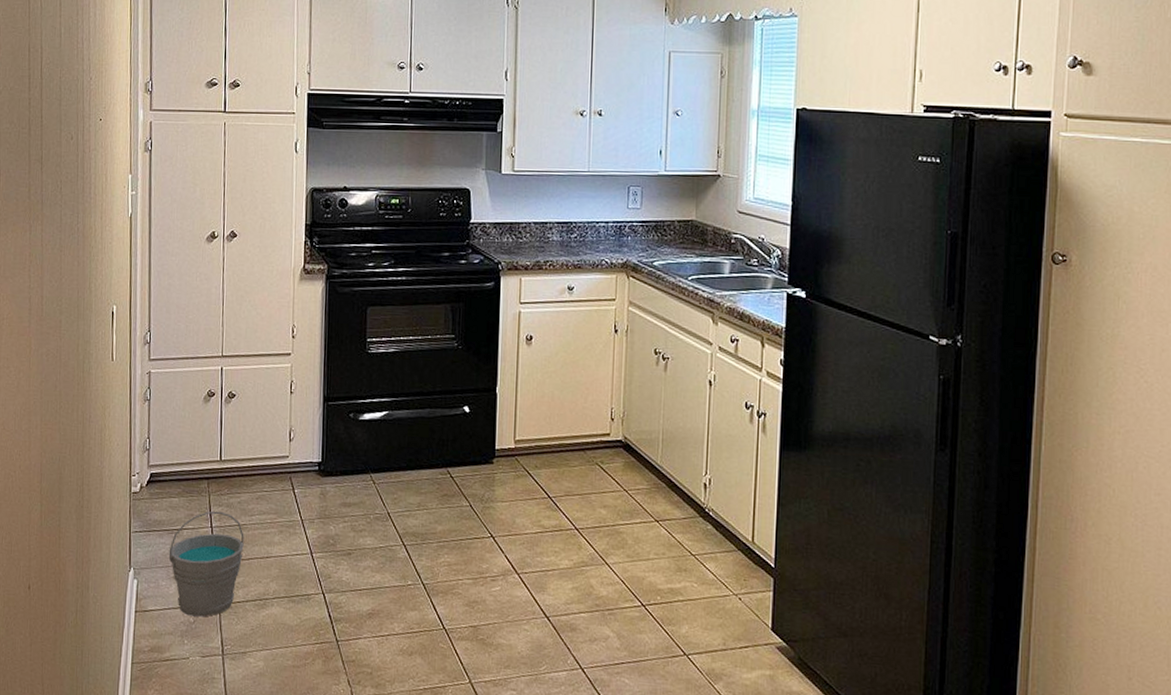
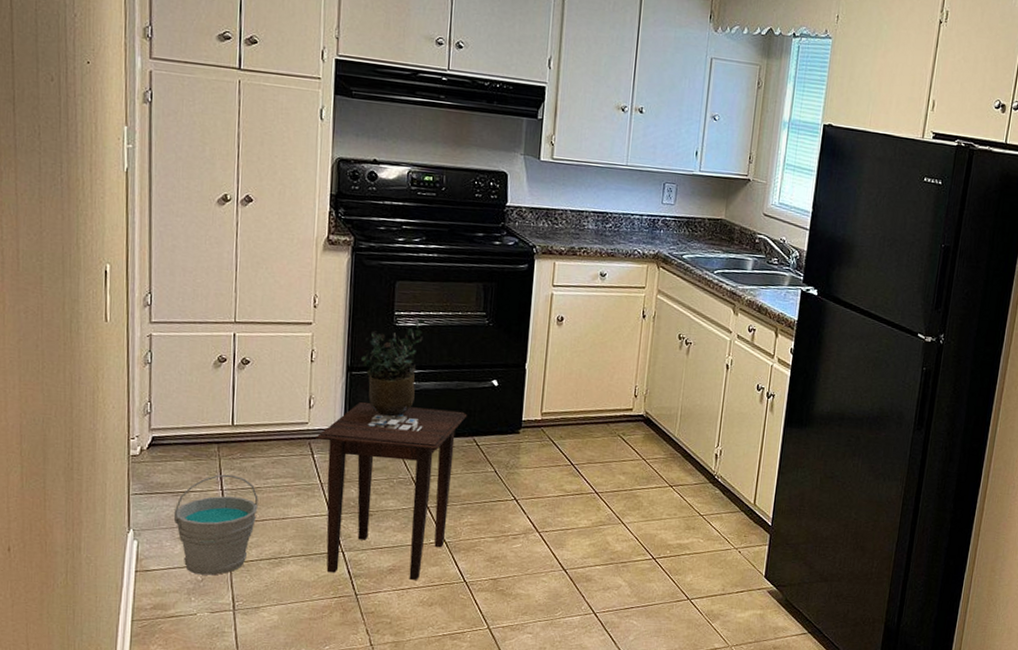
side table: none [296,434,441,627] -> present [316,402,468,581]
potted plant: none [337,345,397,448] -> present [361,319,426,417]

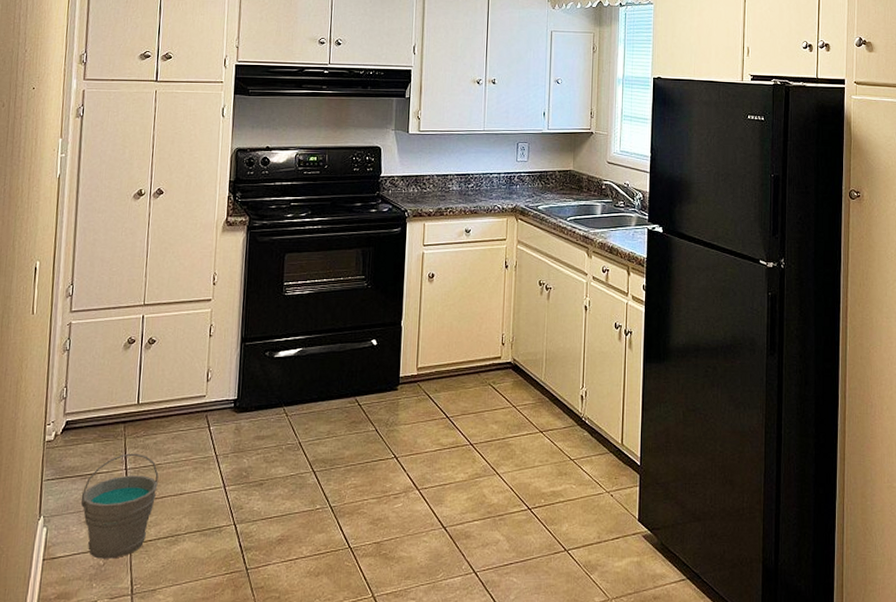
side table: present [316,402,468,581] -> none [212,372,350,550]
potted plant: present [361,319,426,417] -> none [254,287,311,383]

